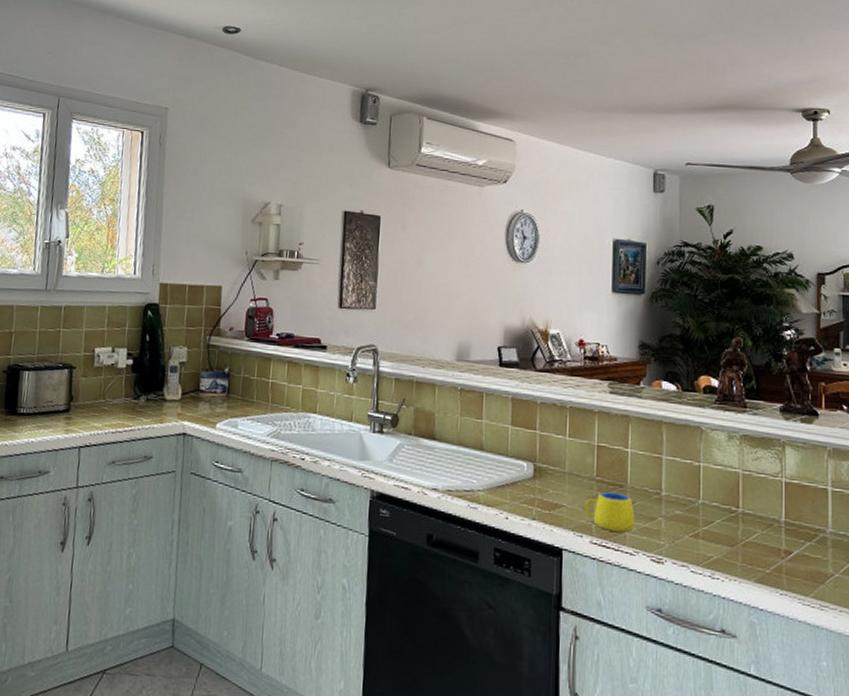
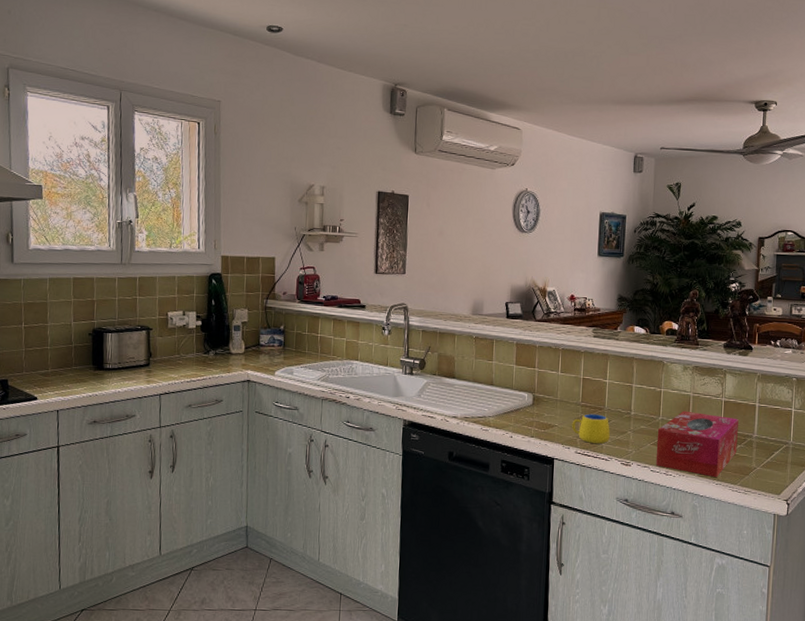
tissue box: none [697,493,806,586] -> present [655,411,739,478]

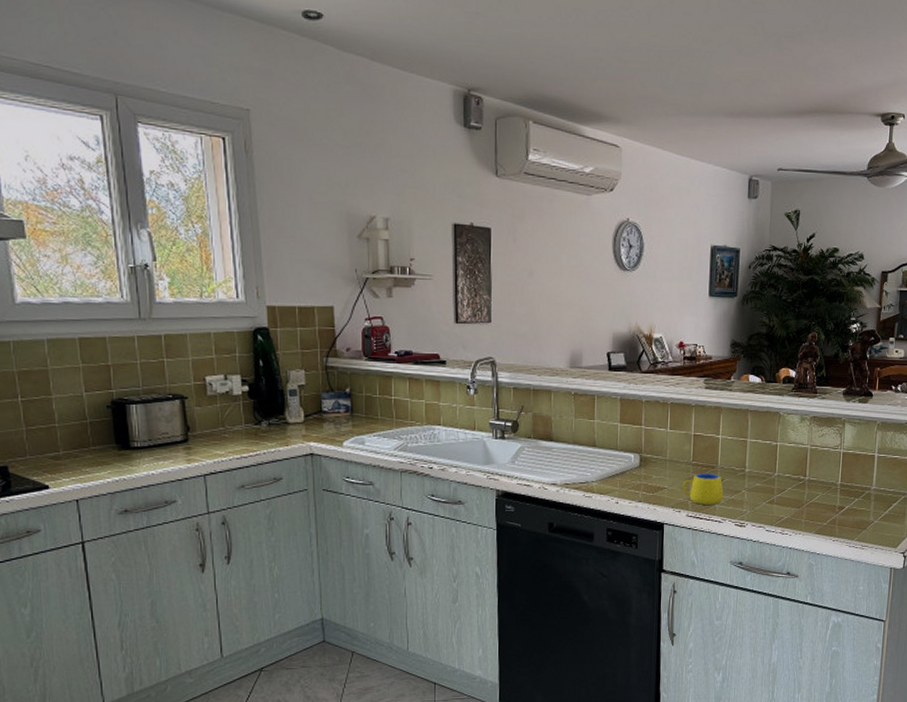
tissue box: present [655,411,739,478] -> none [771,465,857,534]

